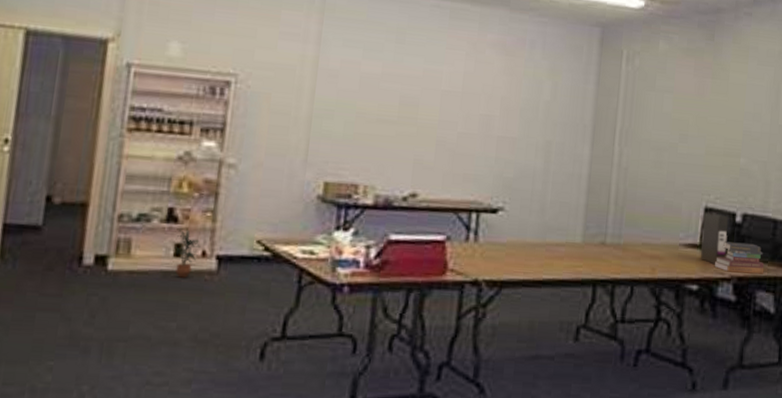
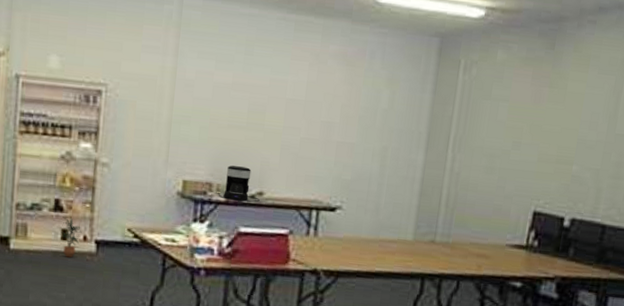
coffee maker: none [365,164,413,206] -> present [218,165,260,203]
binder: present [701,212,729,265] -> none [526,216,557,265]
books: present [714,241,765,274] -> none [538,244,589,275]

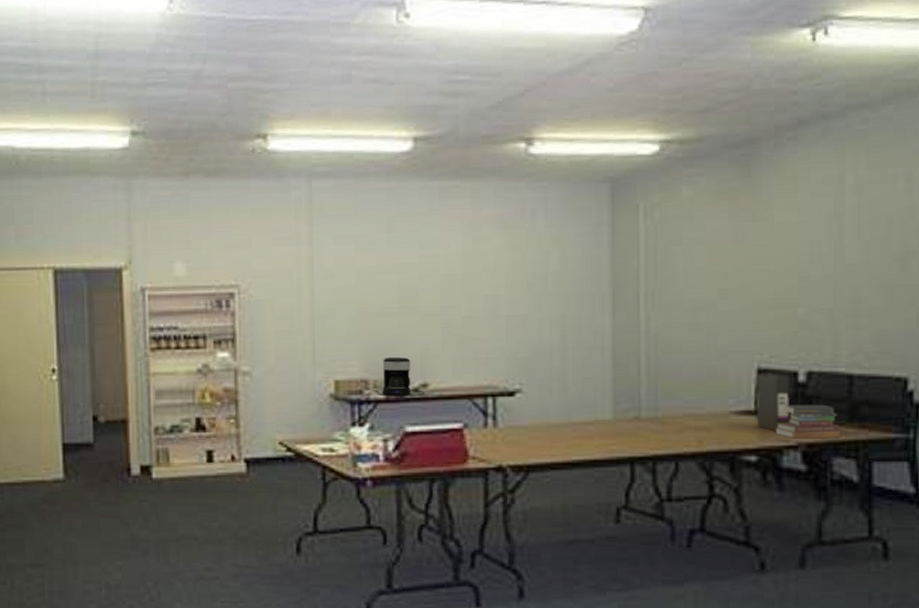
potted plant: present [60,217,82,258] -> none [205,436,229,481]
binder: none [526,216,557,265] -> present [756,374,789,432]
books: none [538,244,589,275] -> present [775,404,841,439]

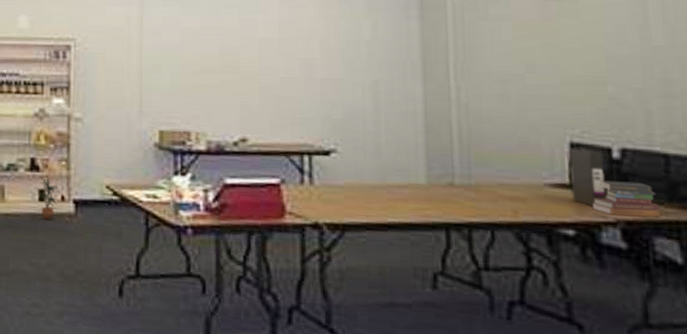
potted plant: none [205,436,229,481] -> present [37,176,59,220]
coffee maker: present [376,357,425,397] -> none [198,112,244,150]

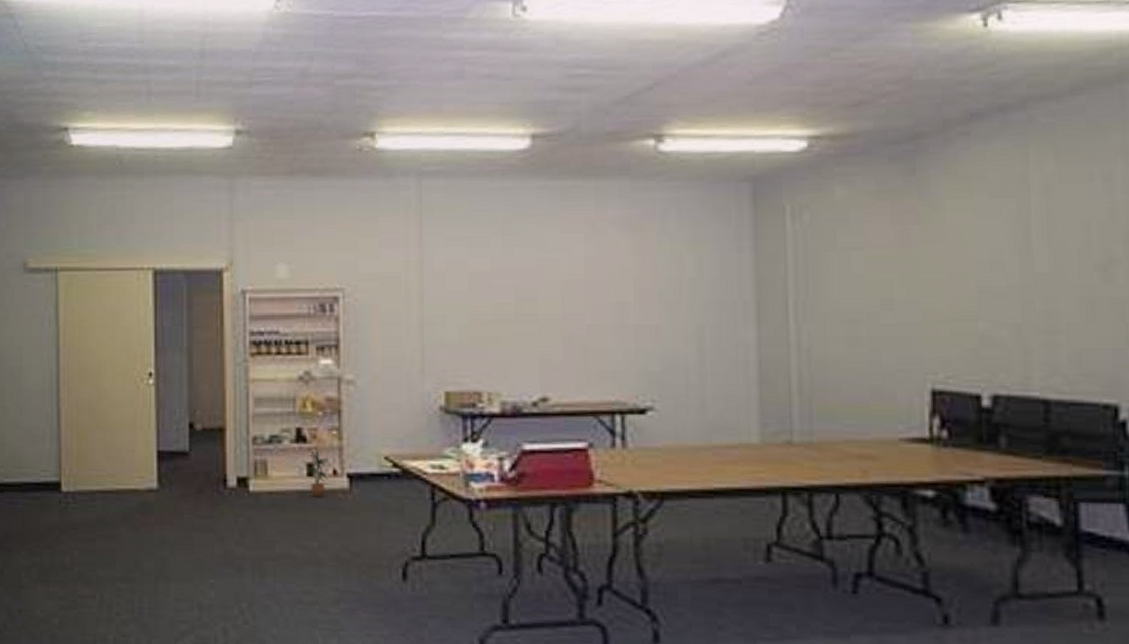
binder: present [569,148,606,207] -> none [930,396,973,464]
books: present [592,180,661,218] -> none [955,433,1037,474]

